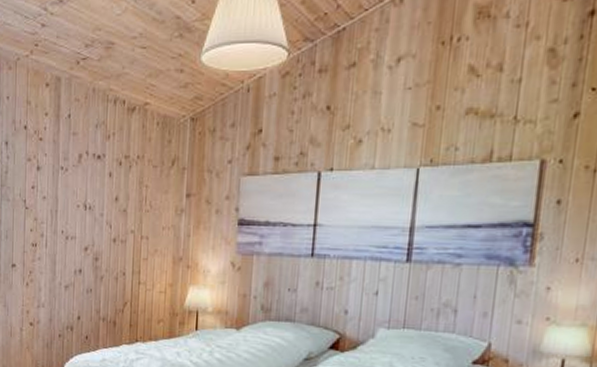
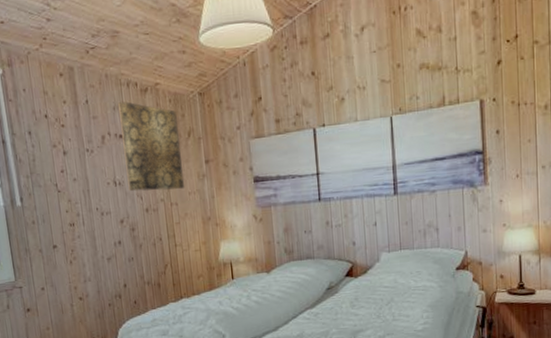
wall art: none [98,120,163,223] -> present [118,102,185,192]

